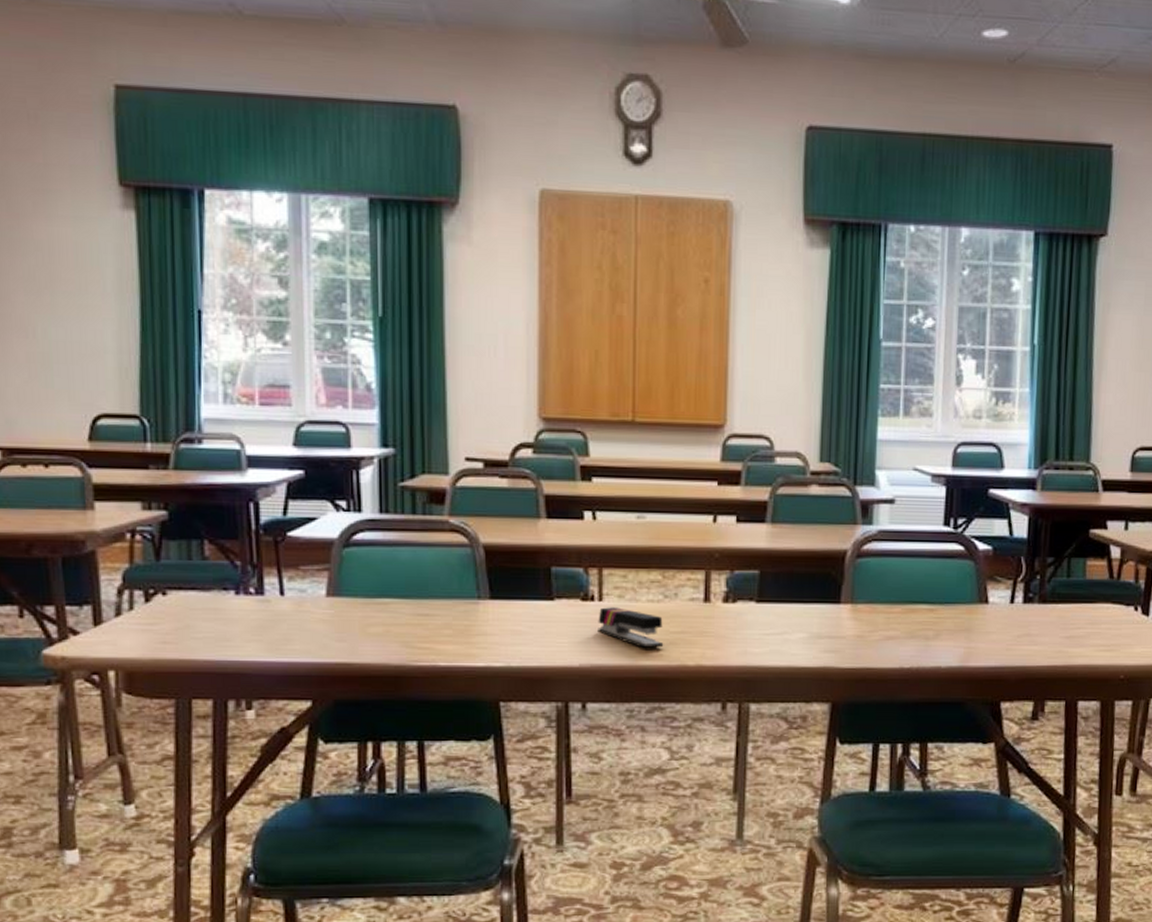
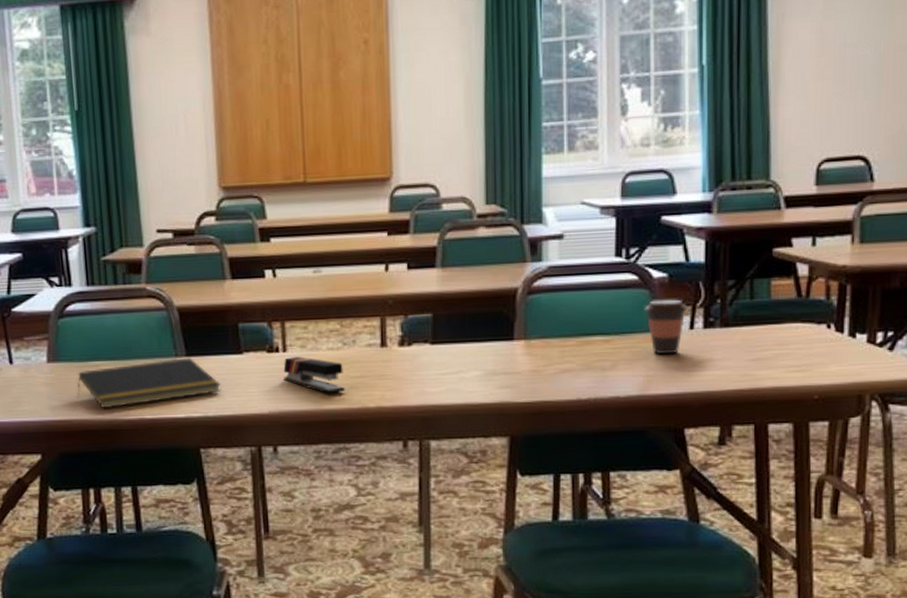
notepad: none [360,601,528,653] -> present [77,357,221,409]
coffee cup: none [968,572,1010,627] -> present [644,299,688,355]

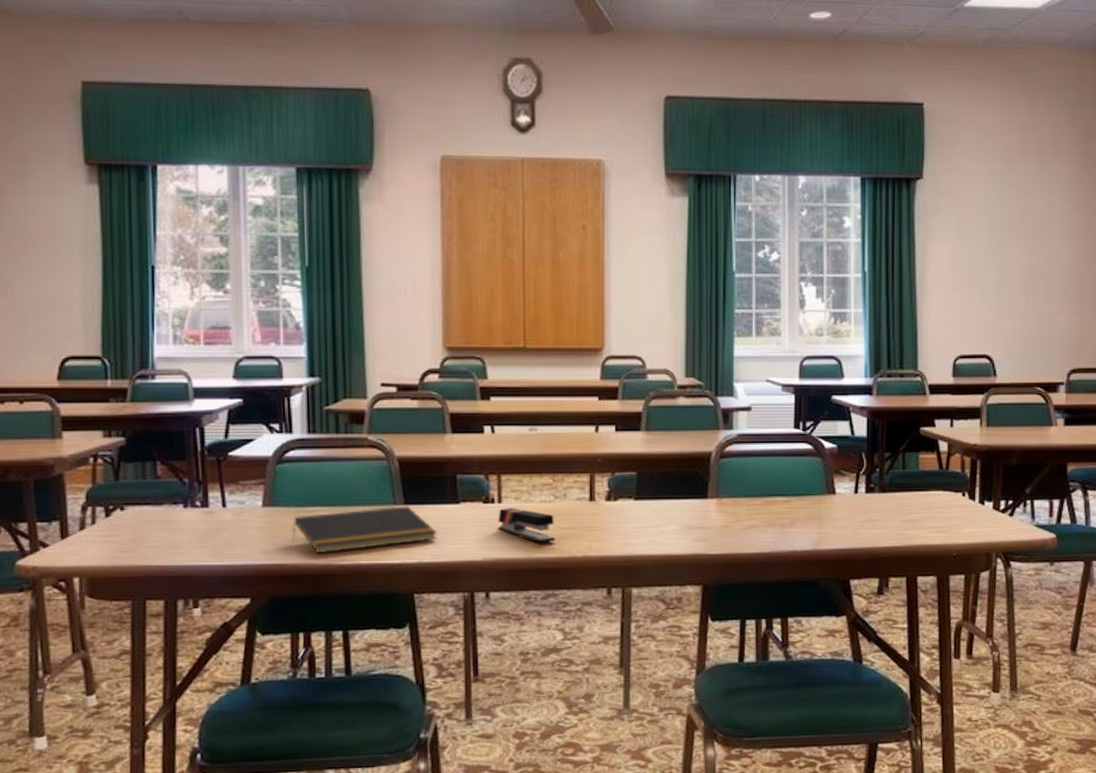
coffee cup: present [644,299,688,355] -> none [817,467,853,515]

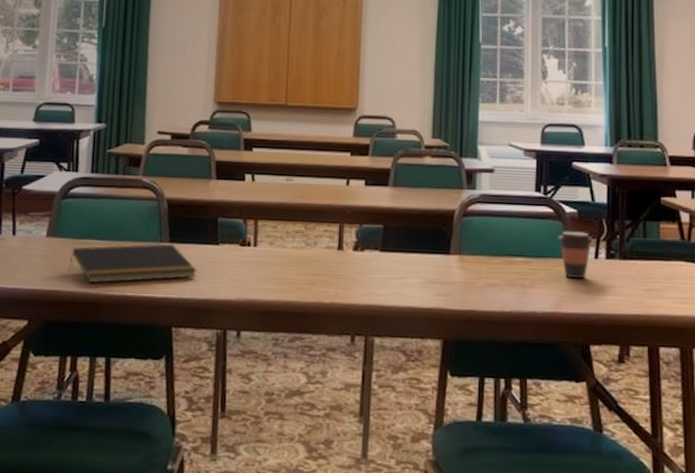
stapler: present [498,508,556,544] -> none [252,252,305,288]
coffee cup: none [817,467,853,515] -> present [558,231,593,279]

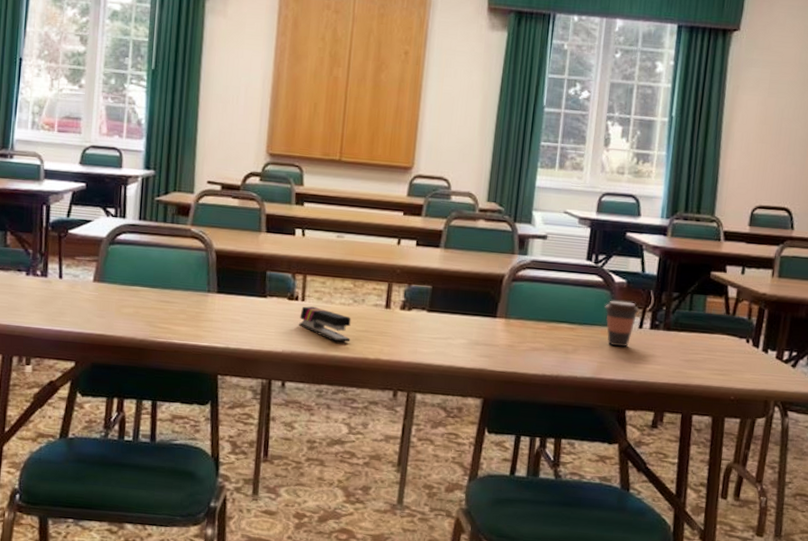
notepad: present [69,244,197,283] -> none [116,293,244,330]
stapler: none [252,252,305,288] -> present [299,306,351,343]

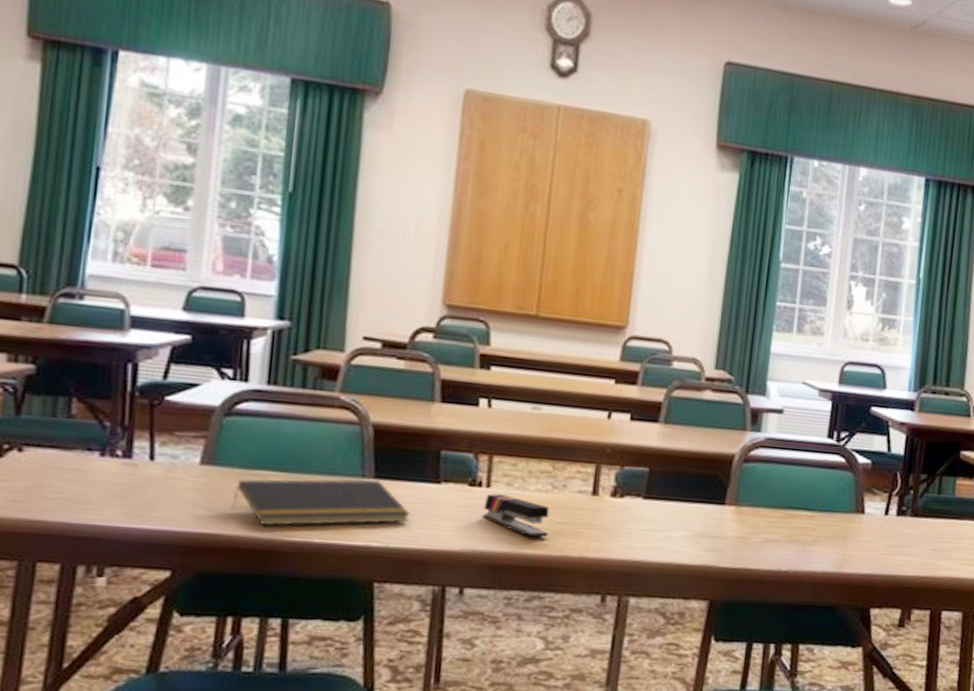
notepad: none [116,293,244,330] -> present [232,479,410,526]
coffee cup: present [604,300,640,347] -> none [847,483,885,537]

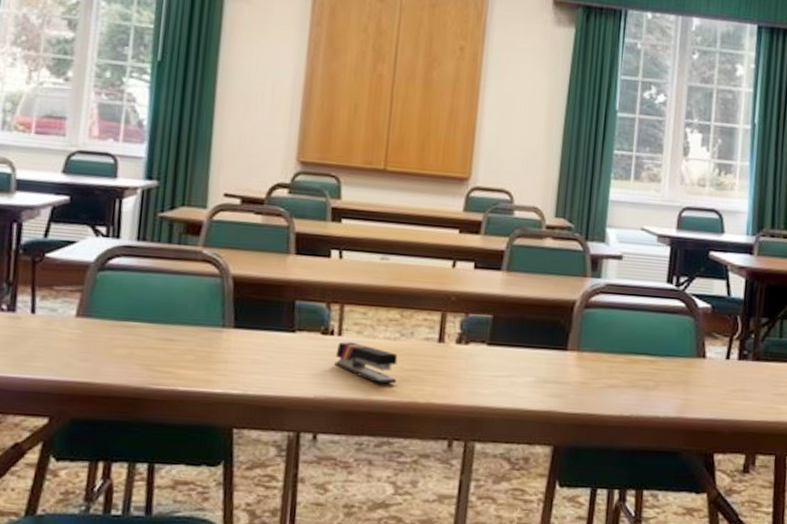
notepad: present [232,479,410,526] -> none [104,329,267,375]

